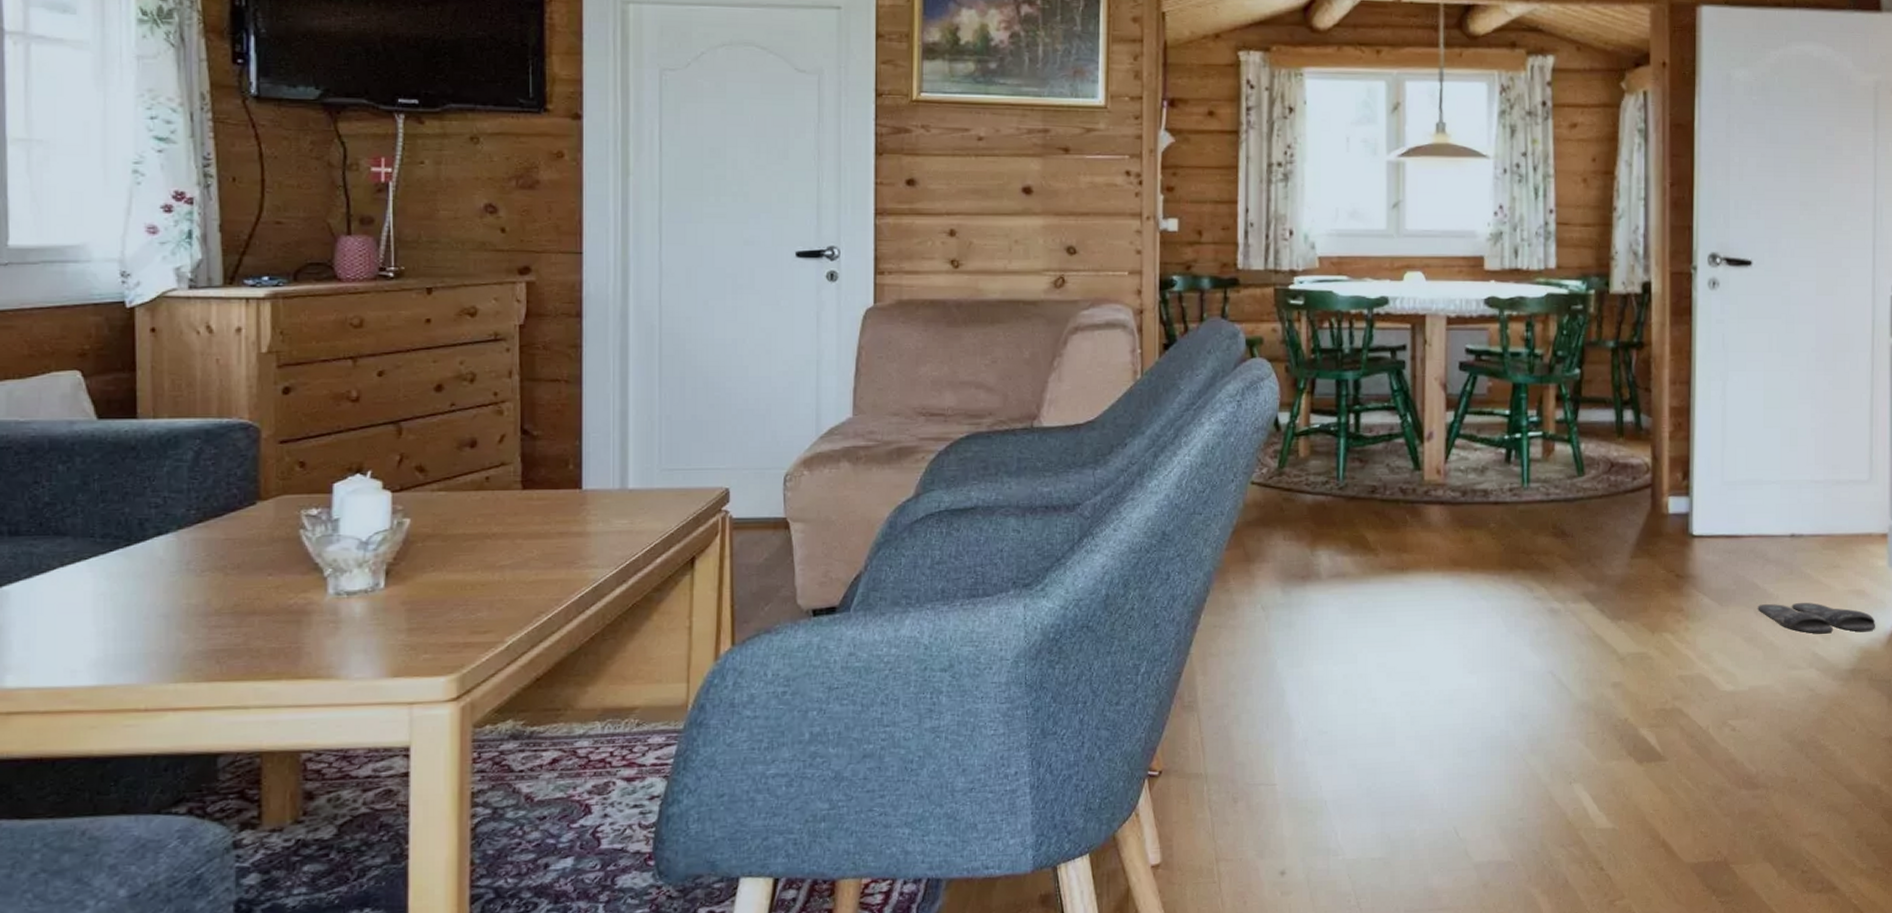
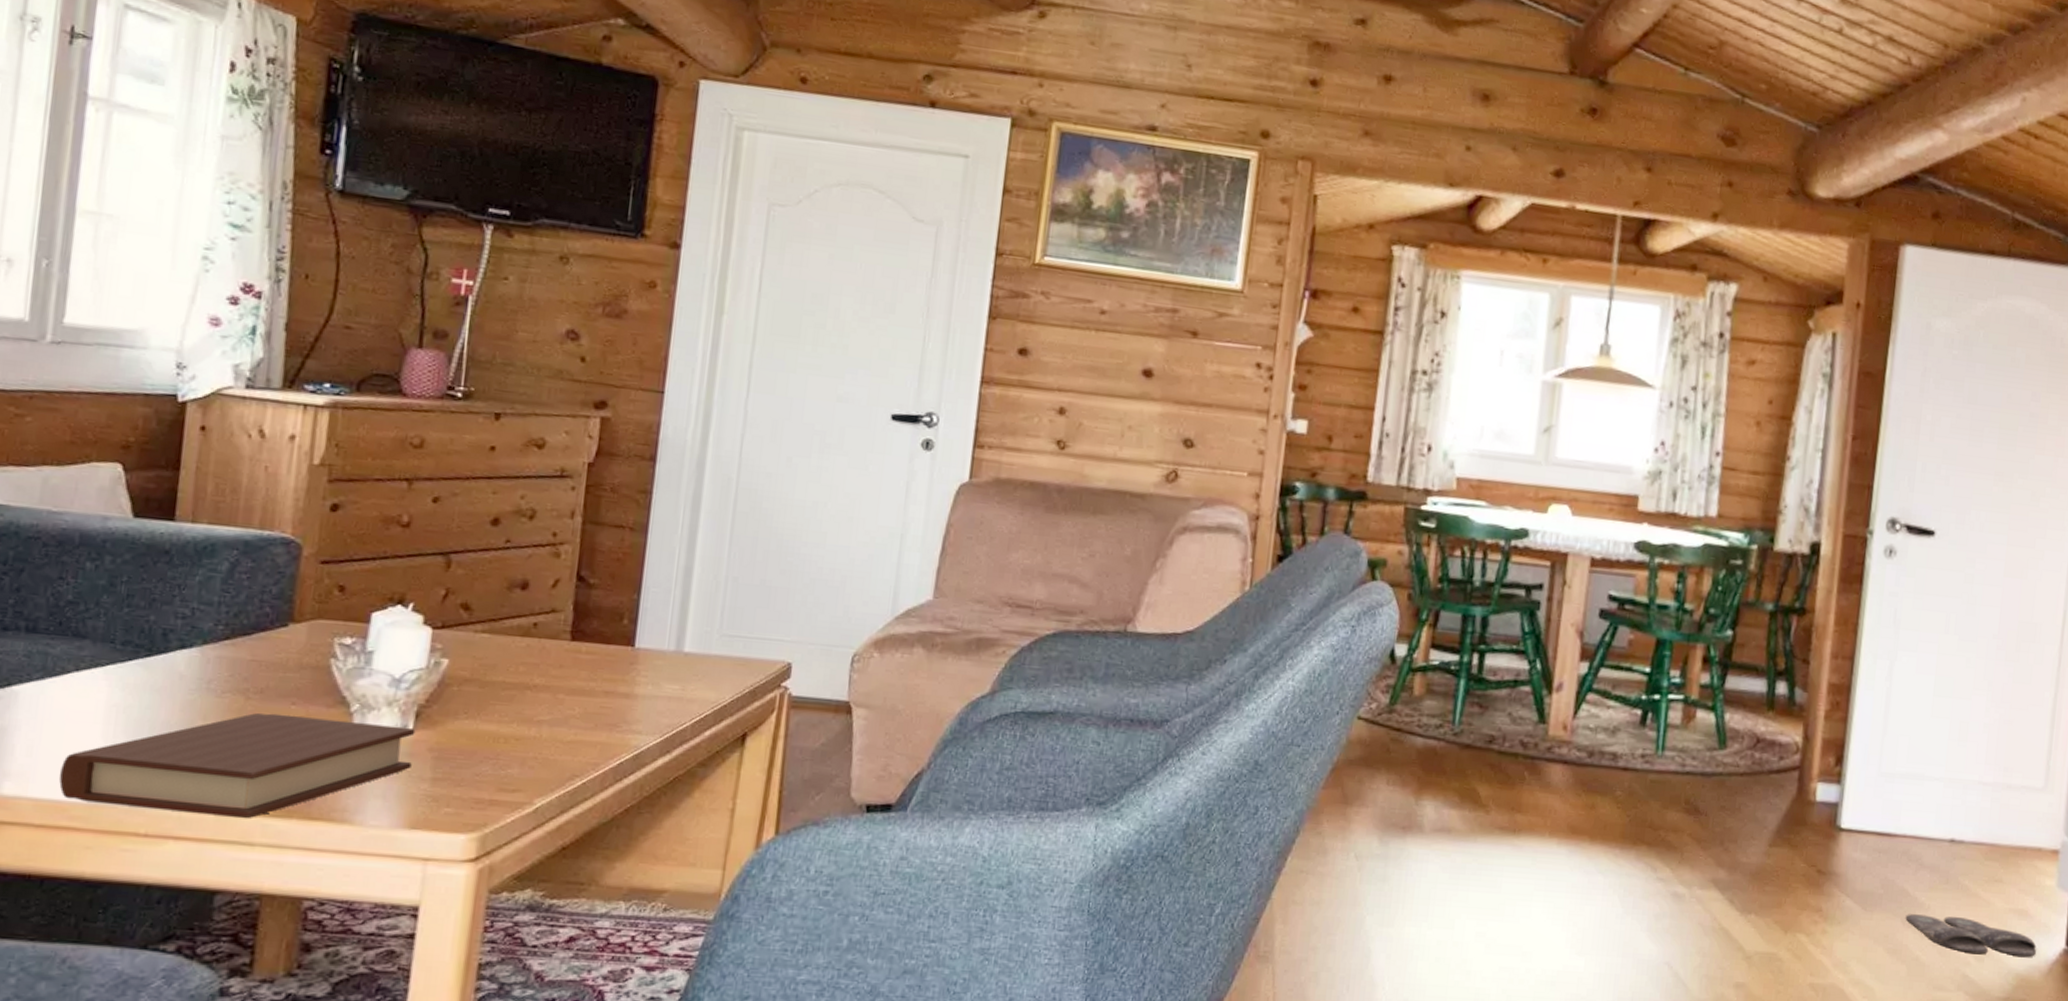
book: none [58,585,387,686] -> present [59,712,416,819]

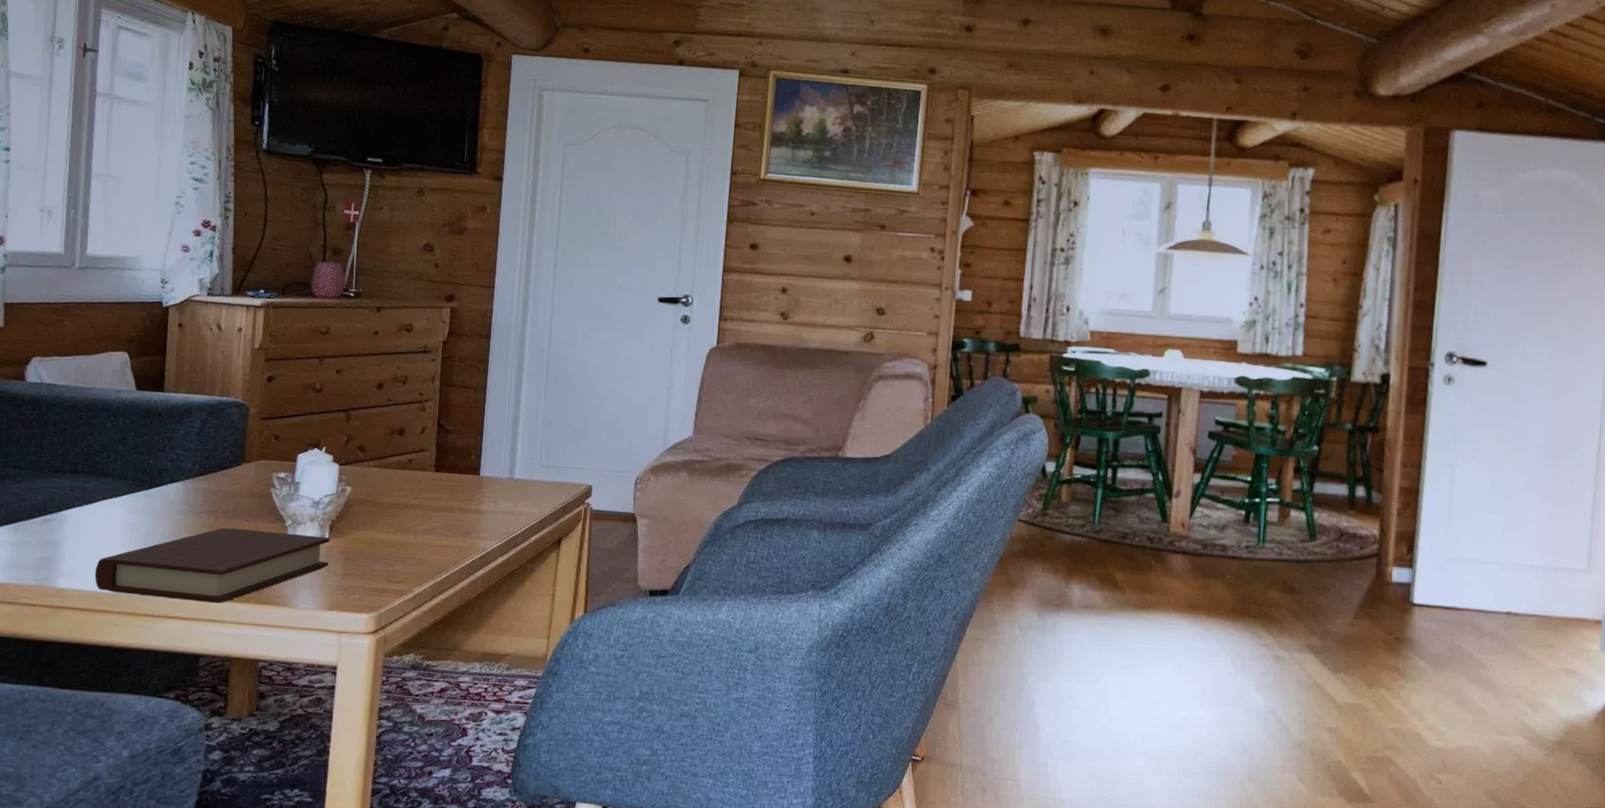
slippers: present [1905,914,2036,958] -> none [1470,672,1584,709]

